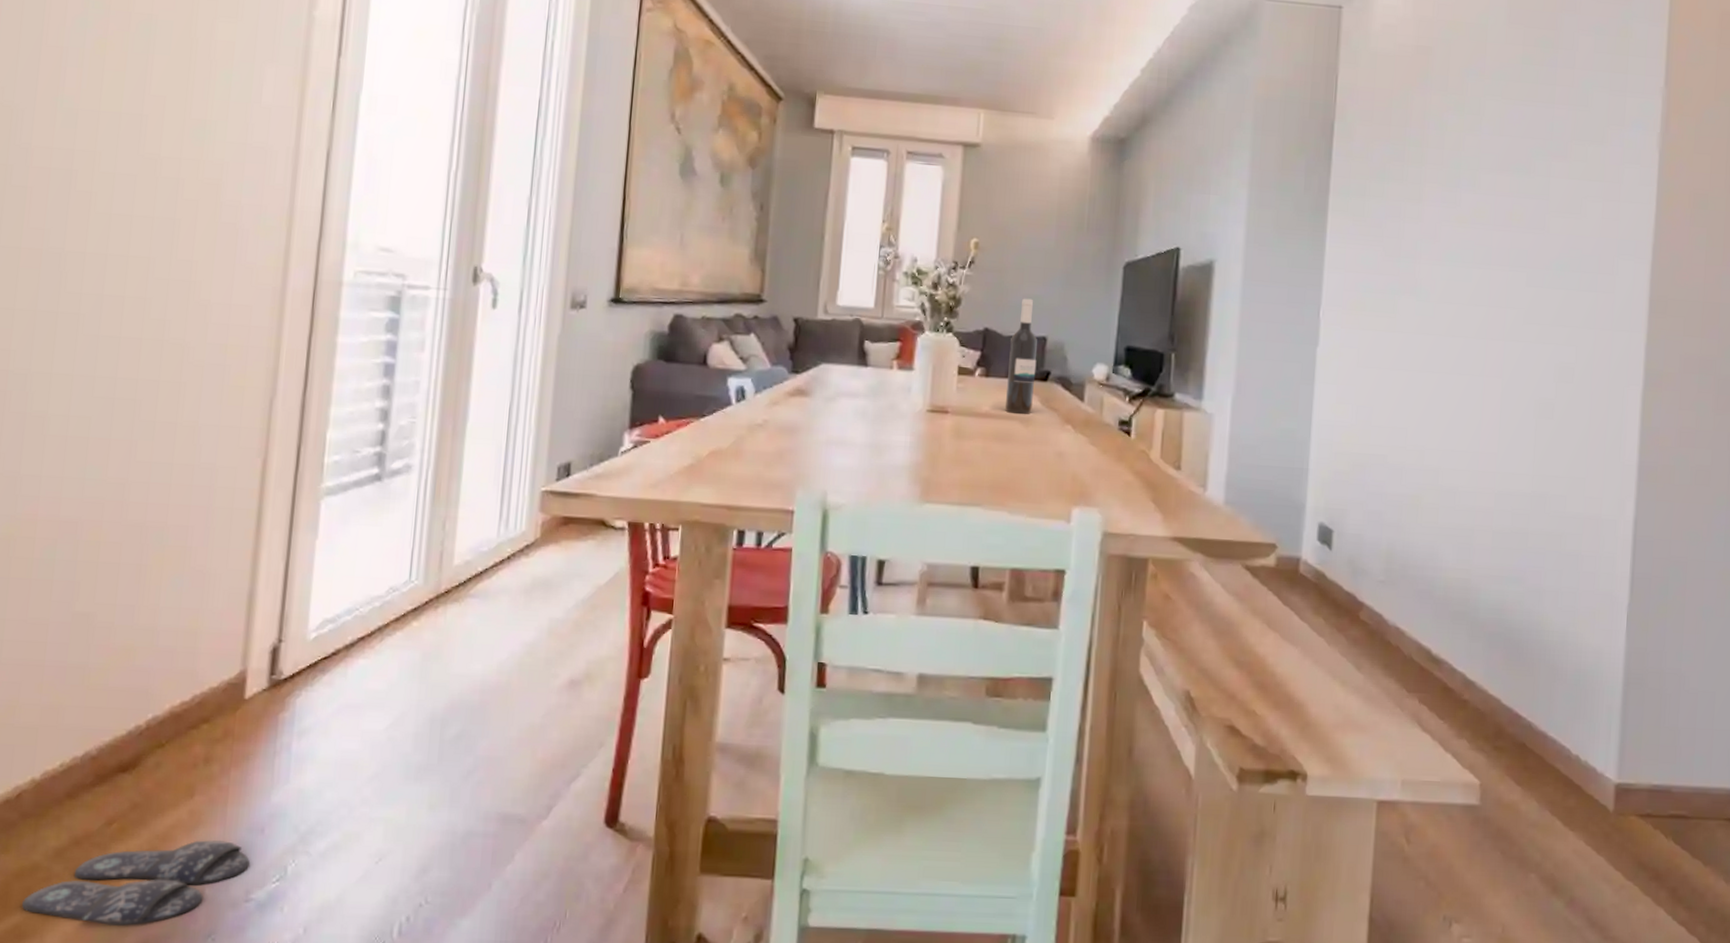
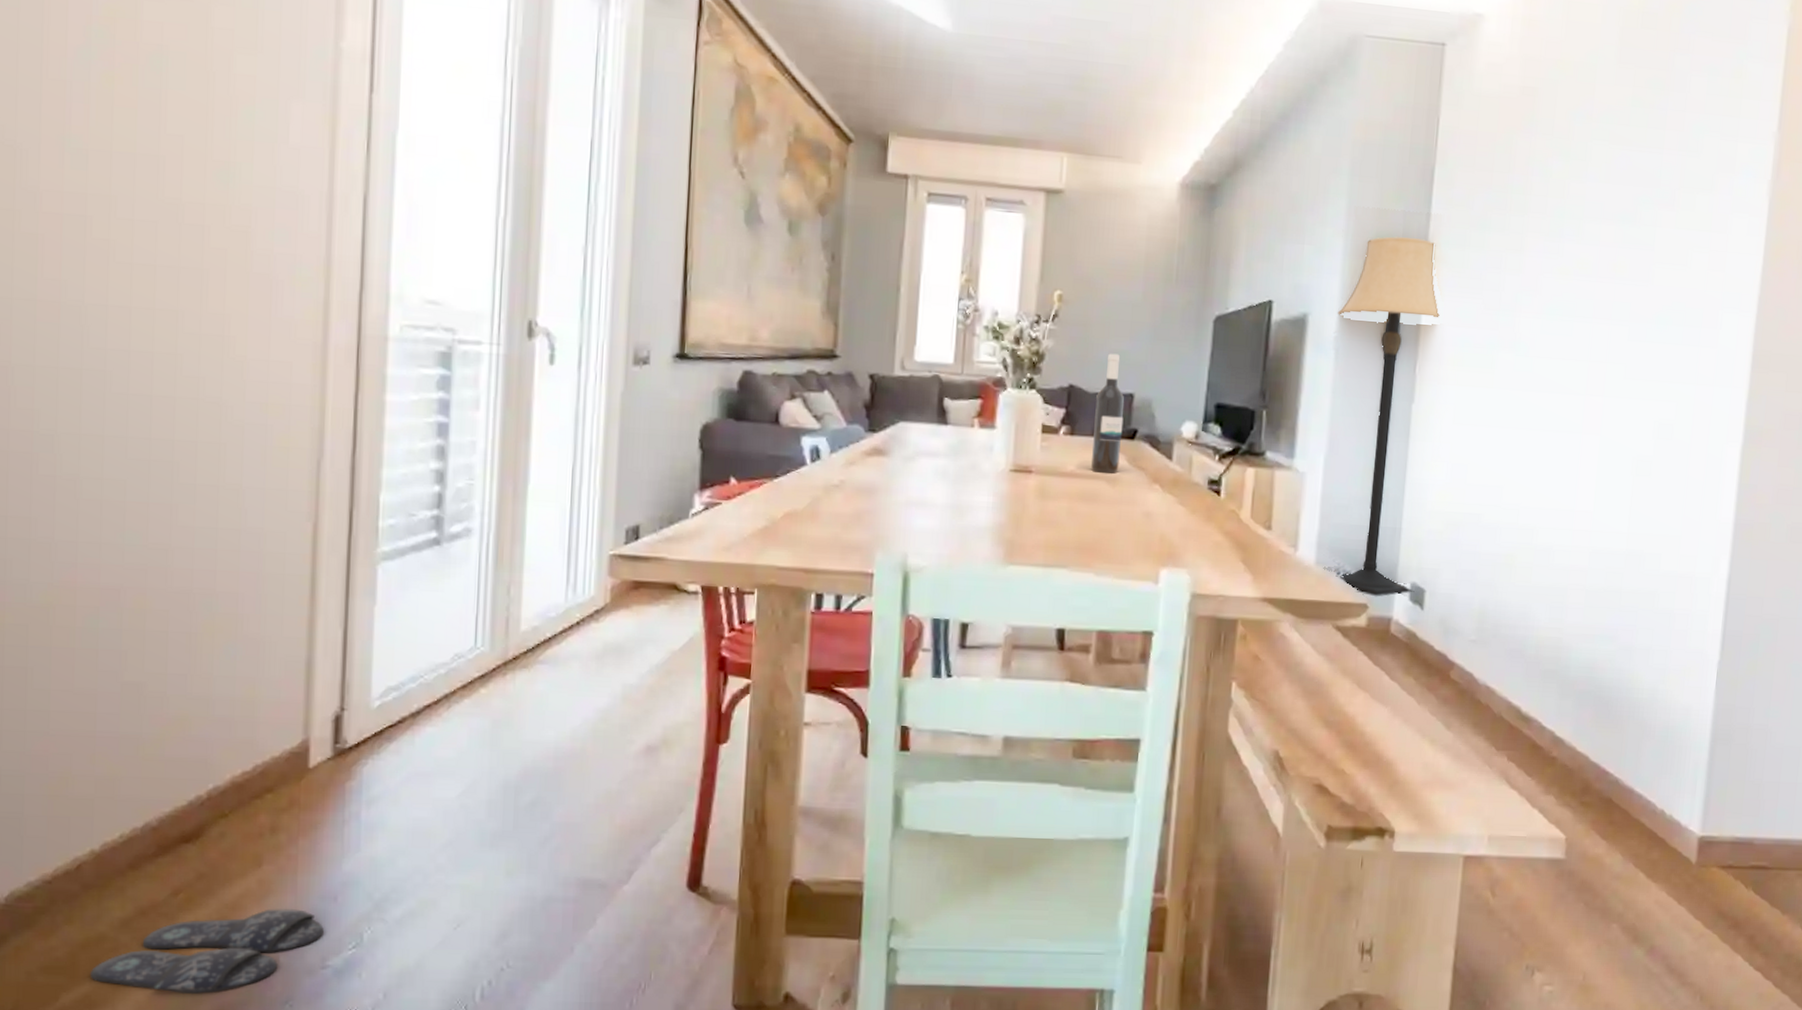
lamp: none [1243,187,1343,537] -> present [1335,236,1441,597]

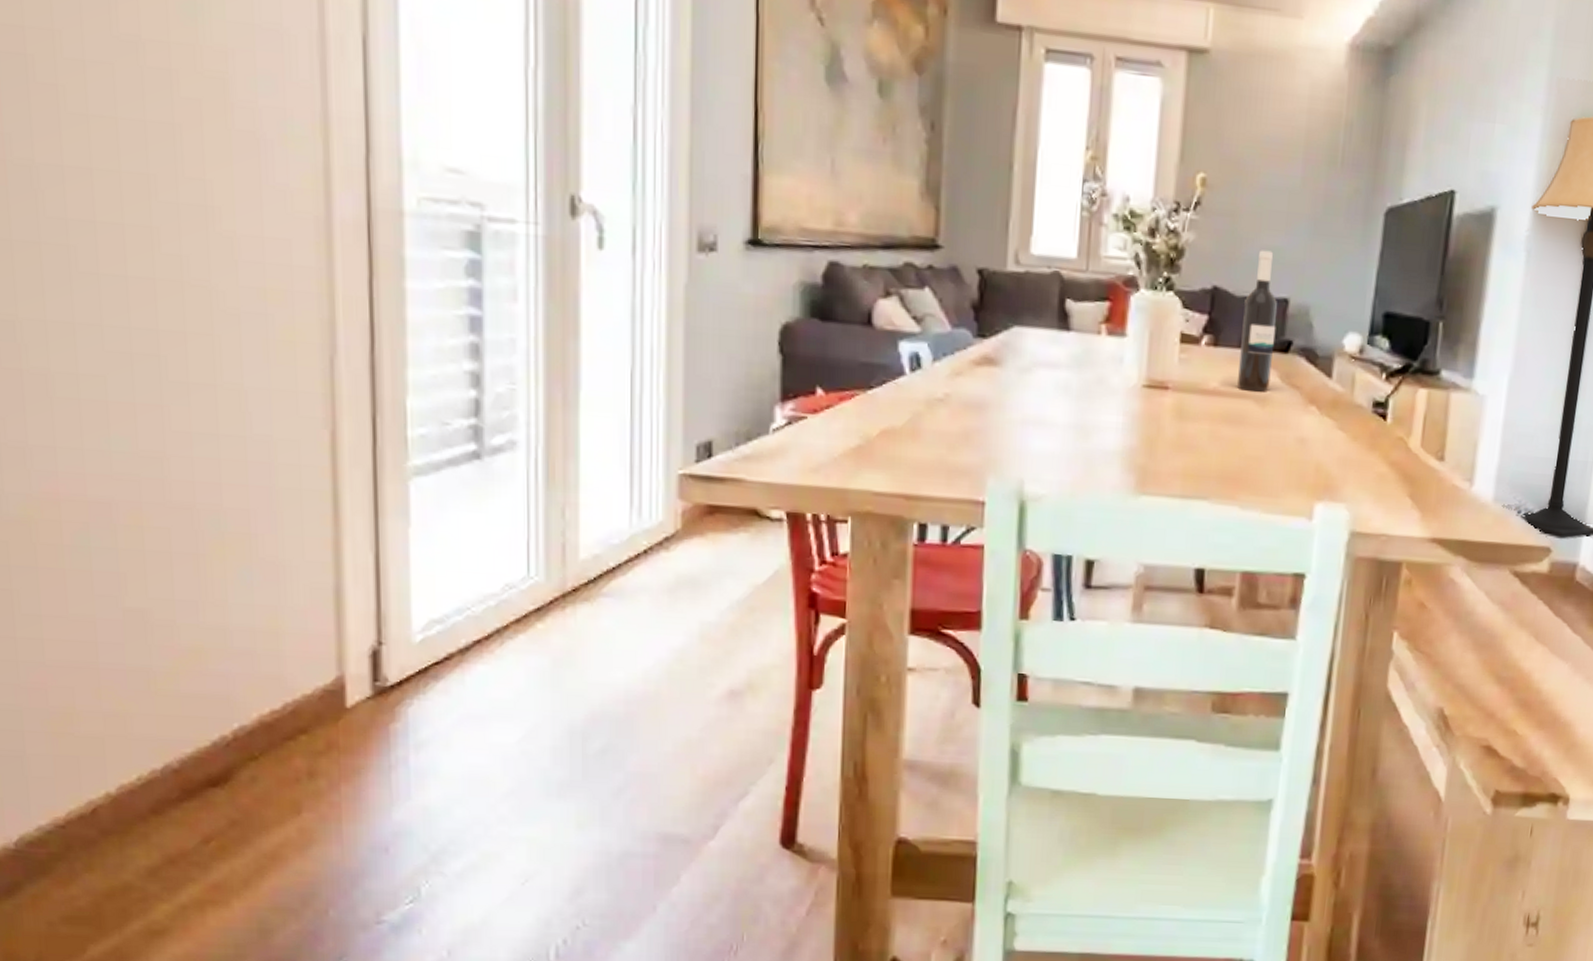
slippers: present [91,909,324,995] -> none [119,859,376,949]

